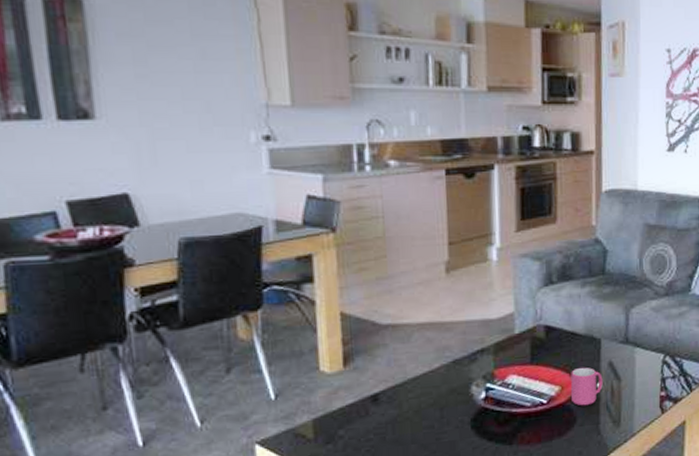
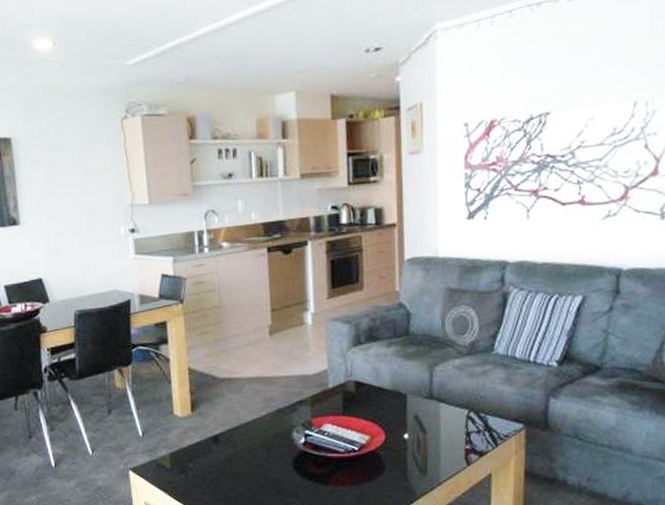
mug: present [571,367,603,406] -> none [379,419,410,455]

